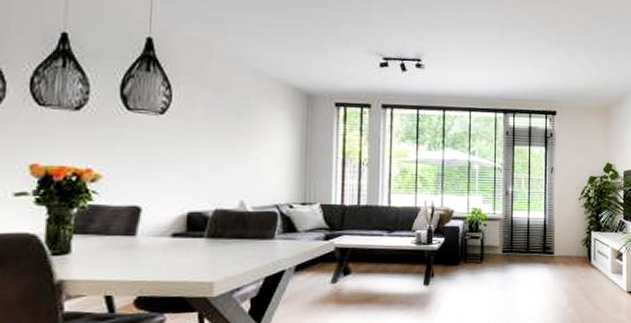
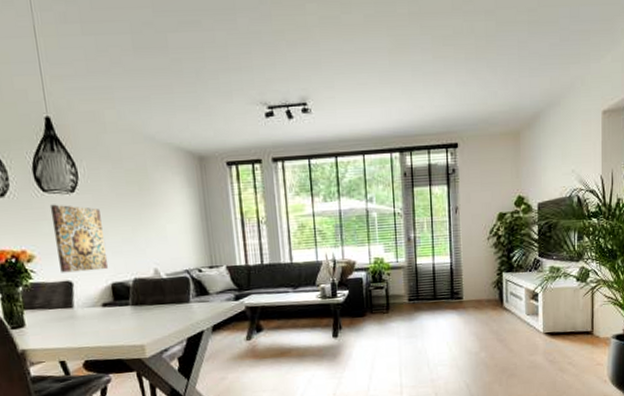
wall art: none [129,124,189,197] -> present [49,204,109,273]

